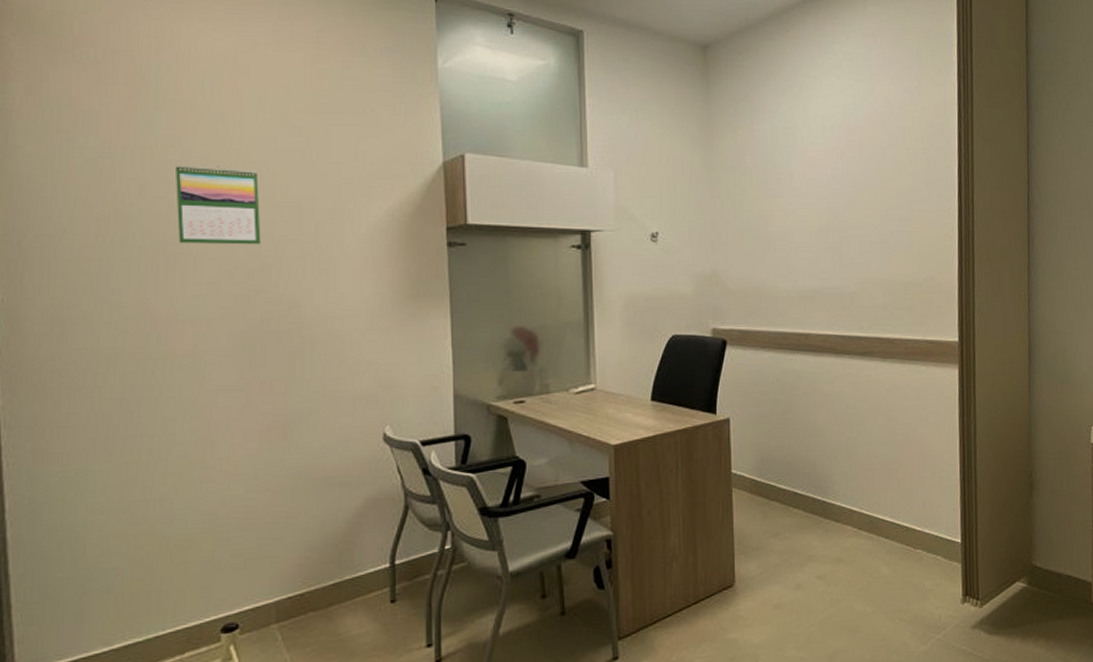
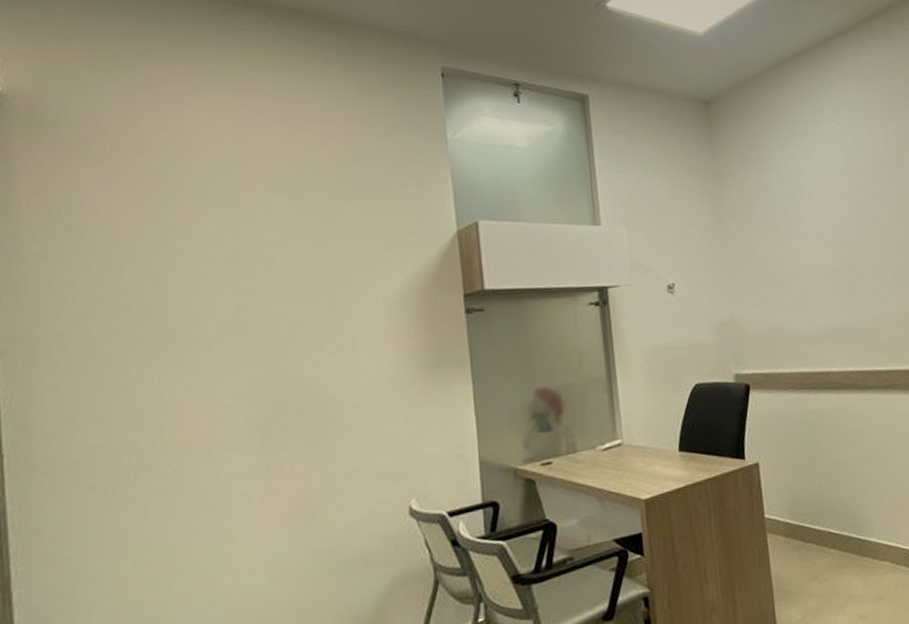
calendar: present [174,164,261,245] -> none [186,251,277,331]

